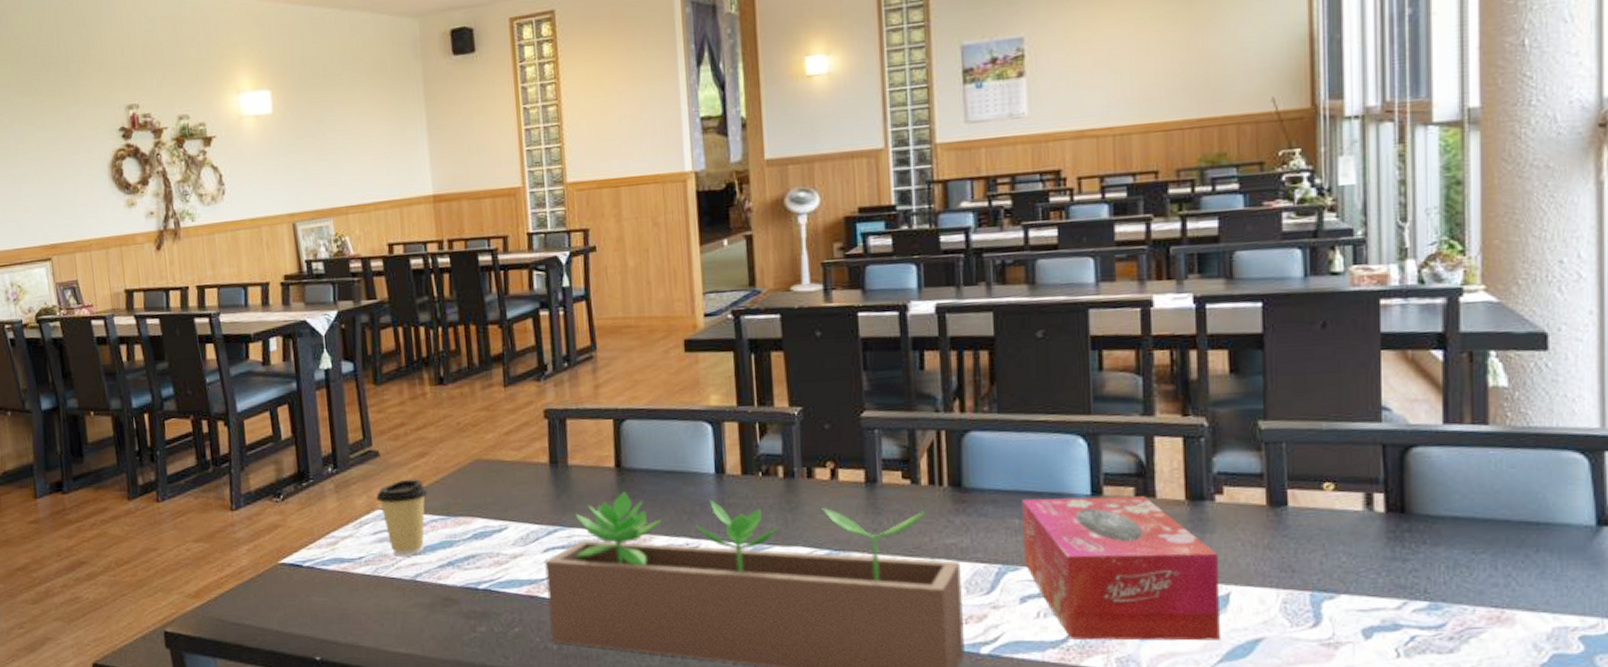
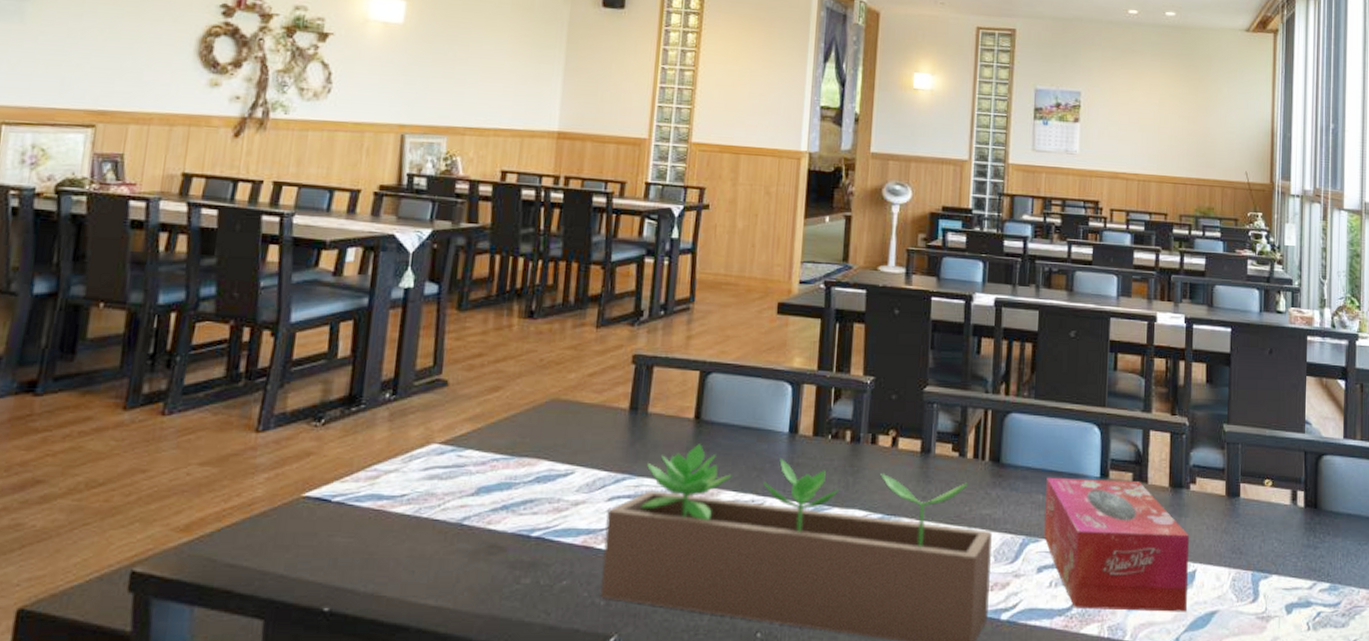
coffee cup: present [376,479,428,556] -> none [434,413,495,496]

